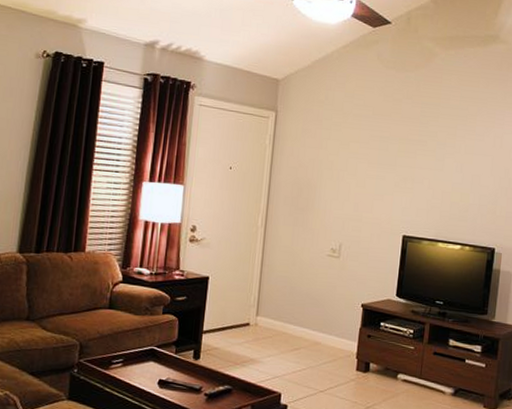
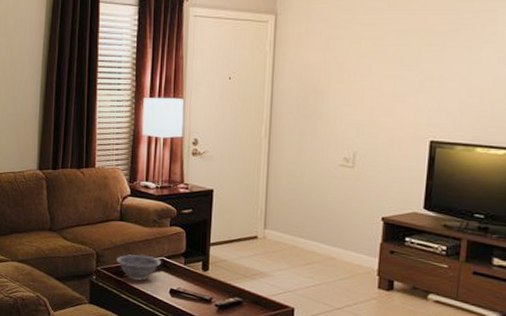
decorative bowl: none [102,344,152,373] -> present [116,254,162,282]

